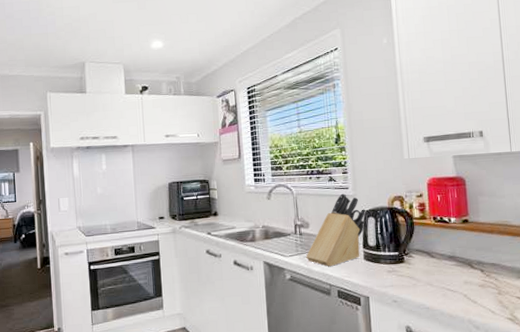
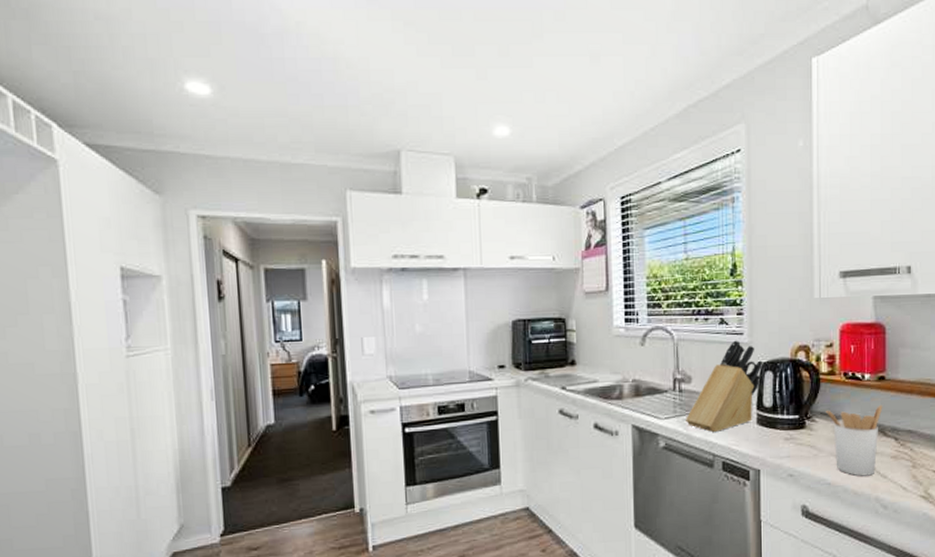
utensil holder: none [420,242,469,302] -> present [825,404,883,476]

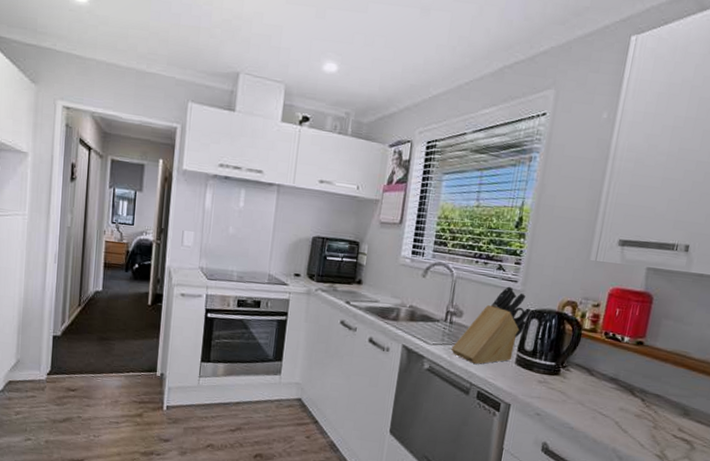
utensil holder: present [825,404,883,476] -> none [581,363,637,428]

